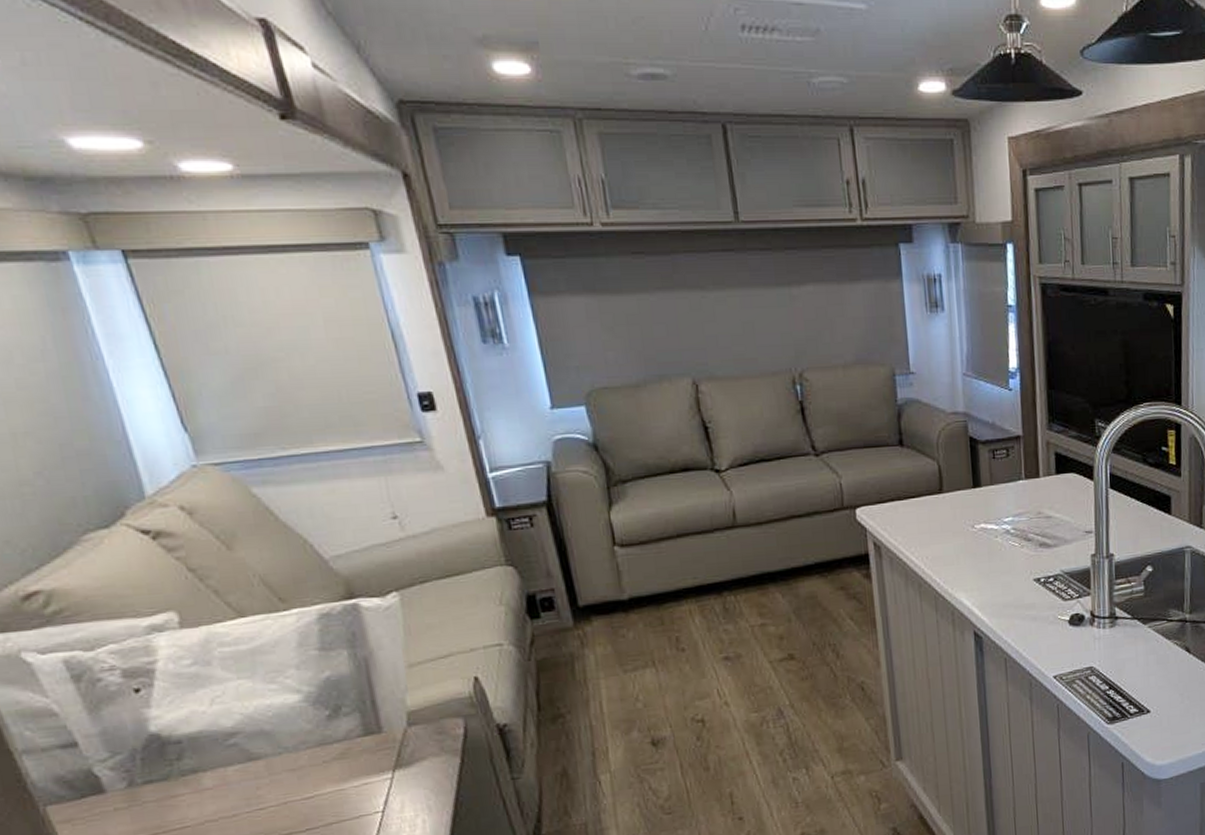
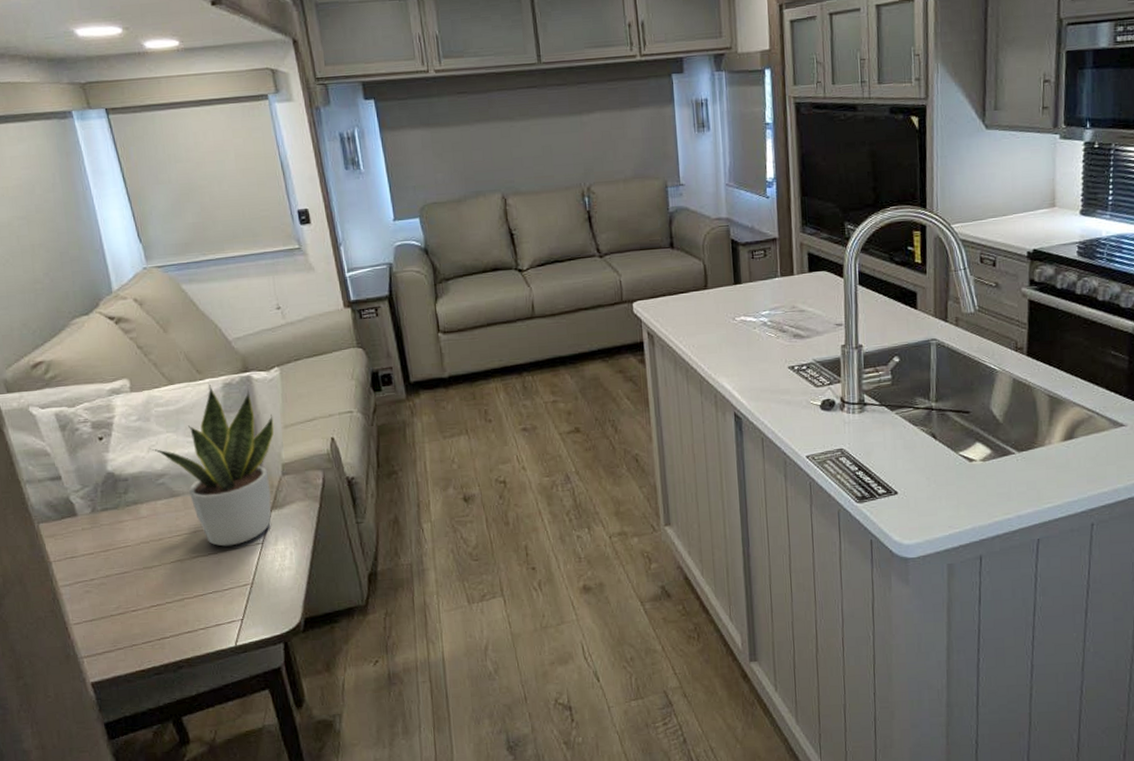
potted plant: none [213,615,395,819] -> present [150,384,274,547]

